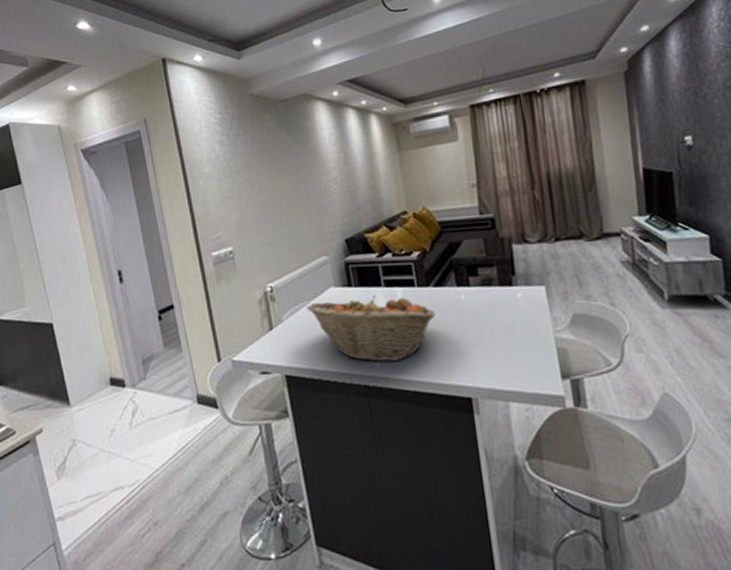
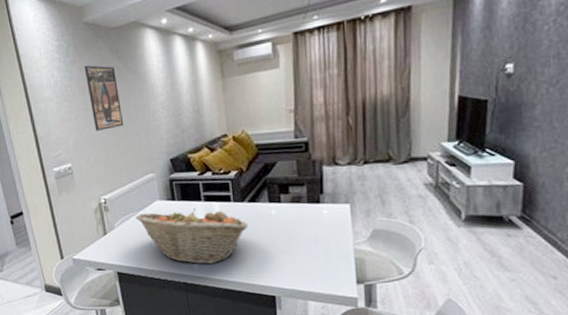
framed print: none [249,138,293,210] -> present [84,65,124,131]

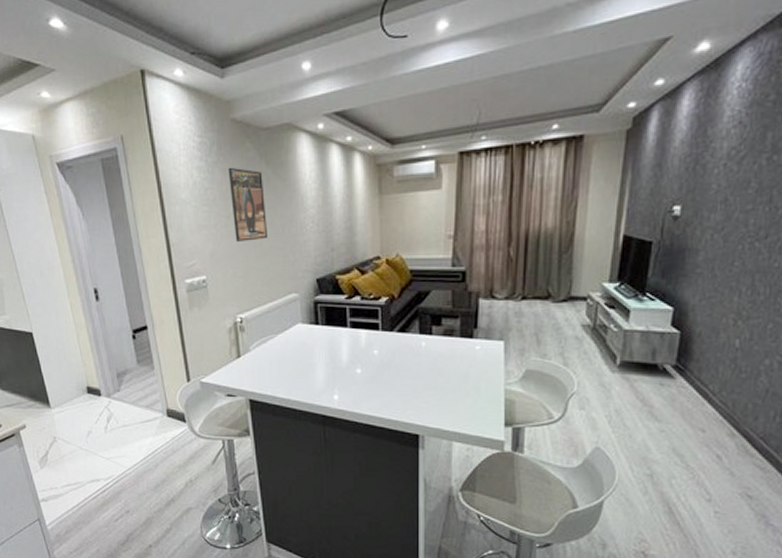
fruit basket: present [135,208,249,265] -> none [274,334,396,397]

